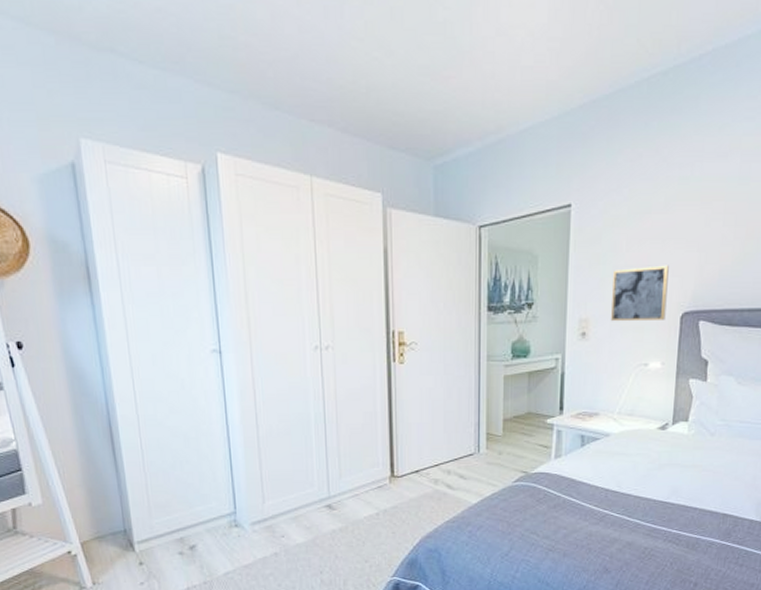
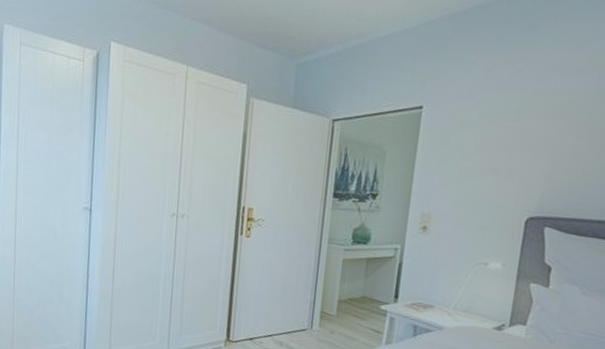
wall art: present [611,265,669,322] -> none [453,169,517,223]

